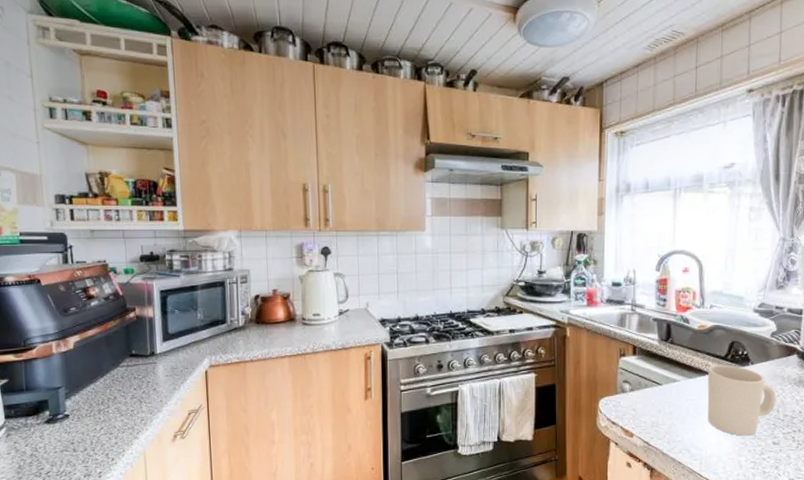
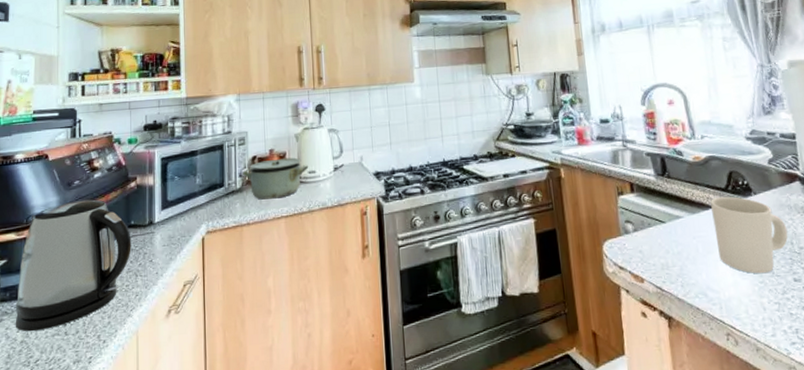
kettle: none [22,327,134,447] -> present [15,199,131,332]
saucepan: none [245,299,313,338] -> present [243,157,309,200]

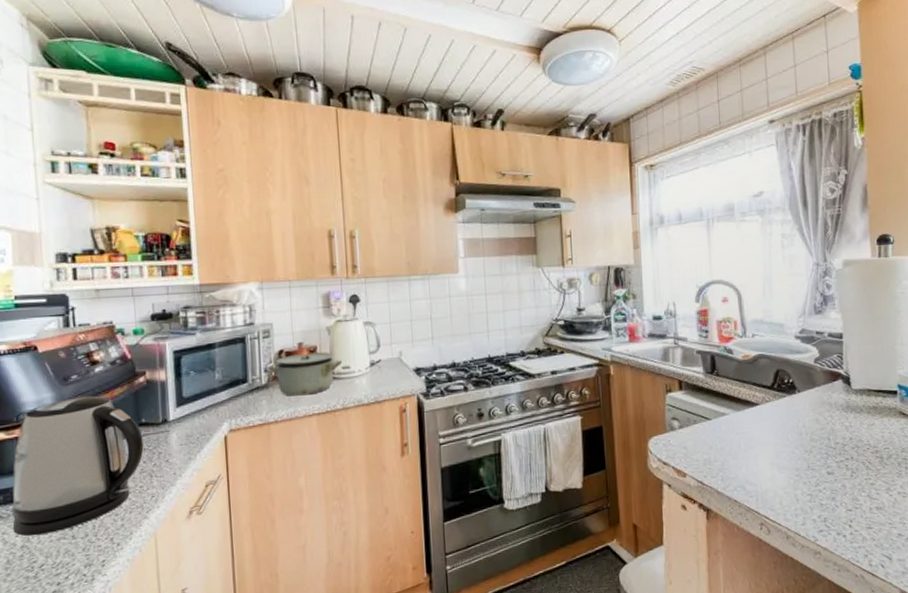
mug: present [710,196,788,274] -> none [756,394,826,468]

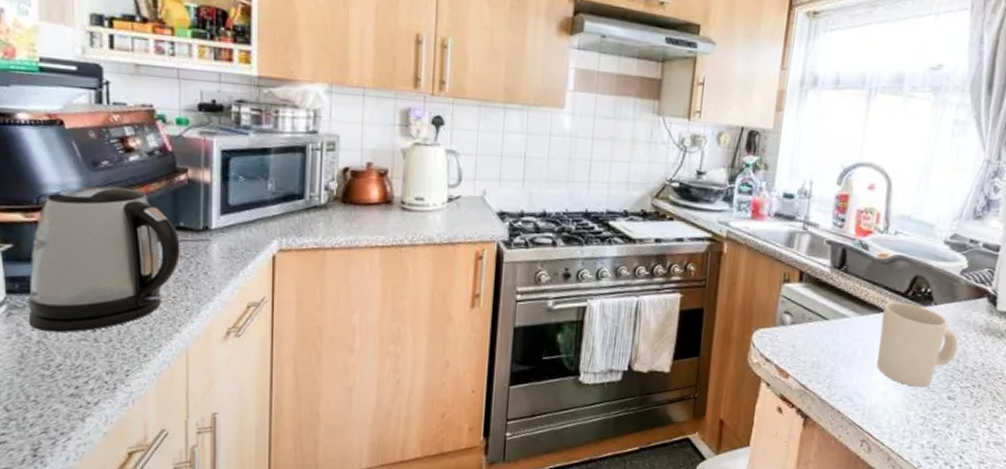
saucepan: present [268,352,343,396] -> none [330,175,416,224]
mug: none [756,394,826,468] -> present [877,301,959,387]

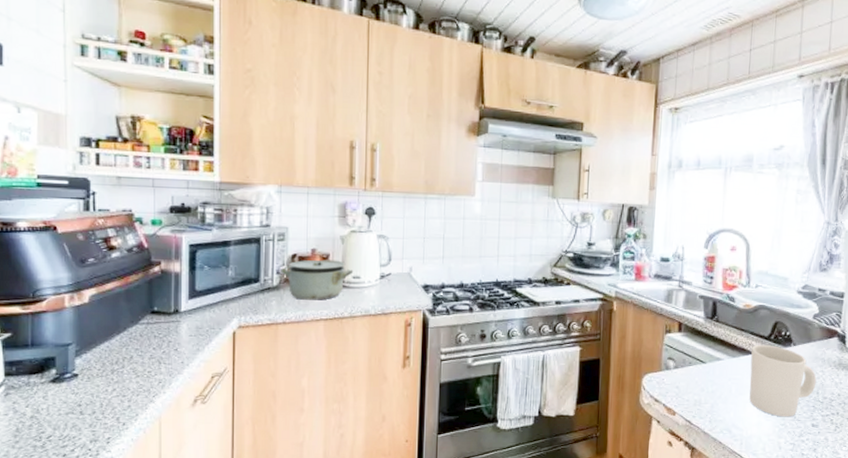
kettle: present [28,185,180,333] -> none [23,279,154,408]
saucepan: none [330,175,416,224] -> present [281,259,354,300]

